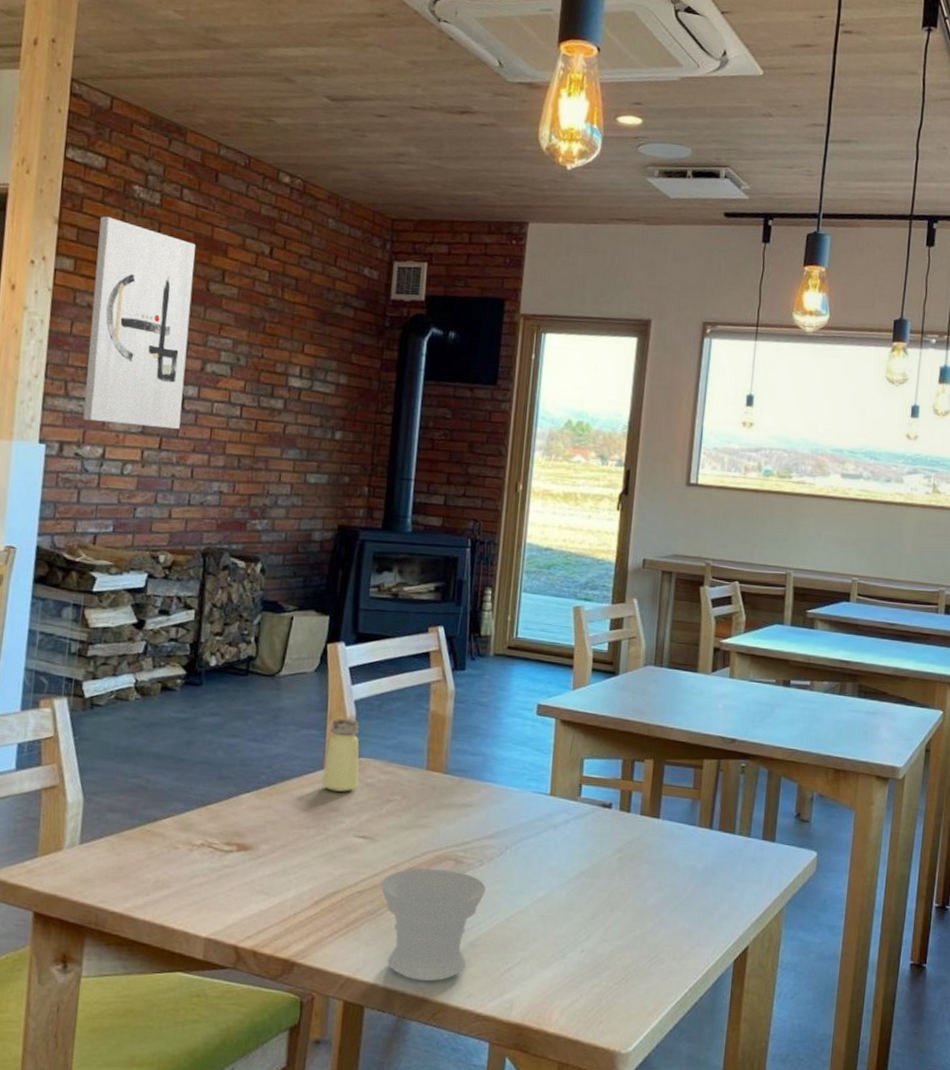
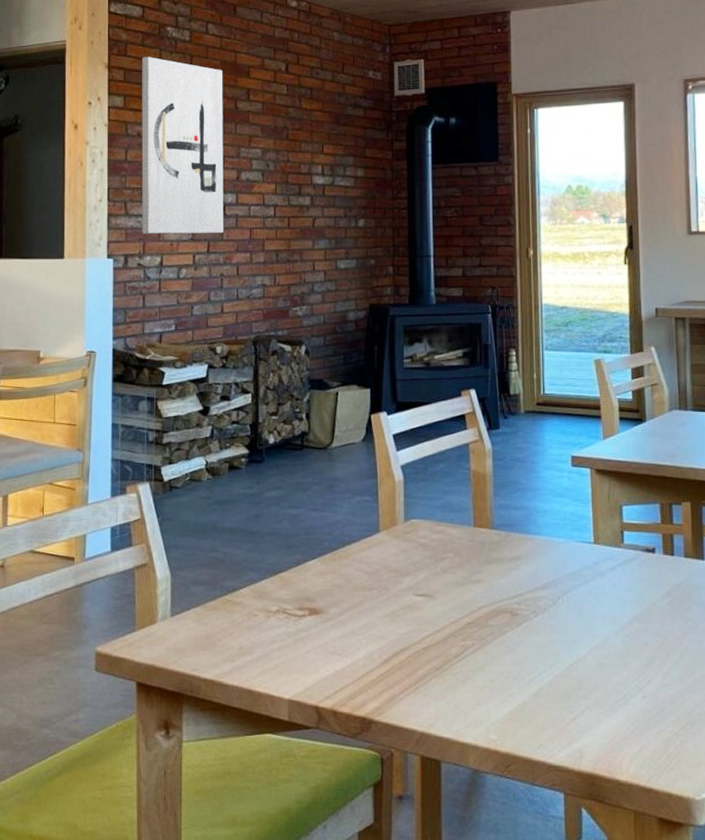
saltshaker: present [322,718,359,792] -> none [379,483,413,553]
cup: present [381,868,486,981] -> none [443,622,543,733]

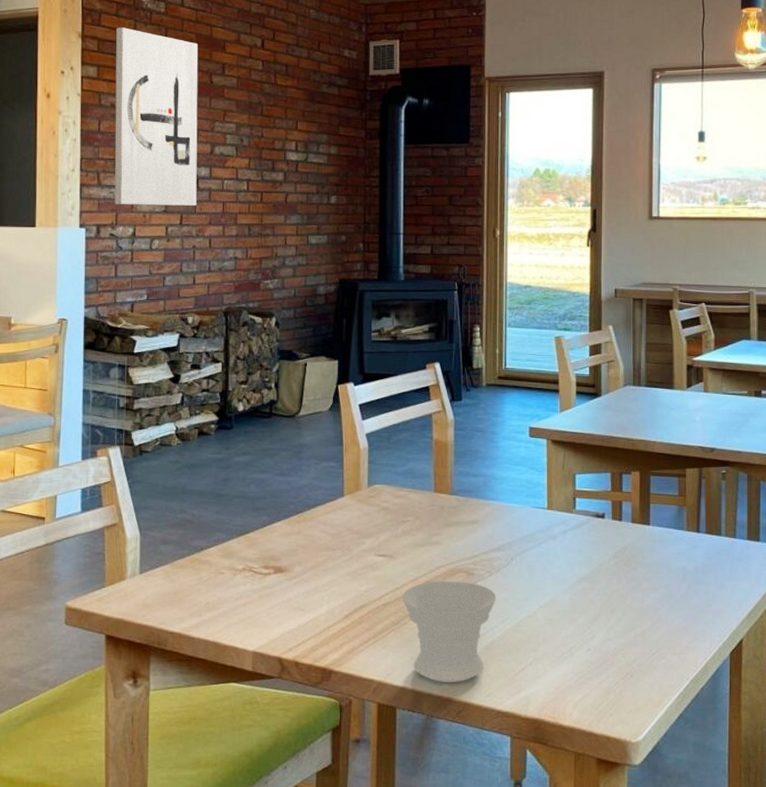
cup: none [443,622,543,733] -> present [402,581,496,682]

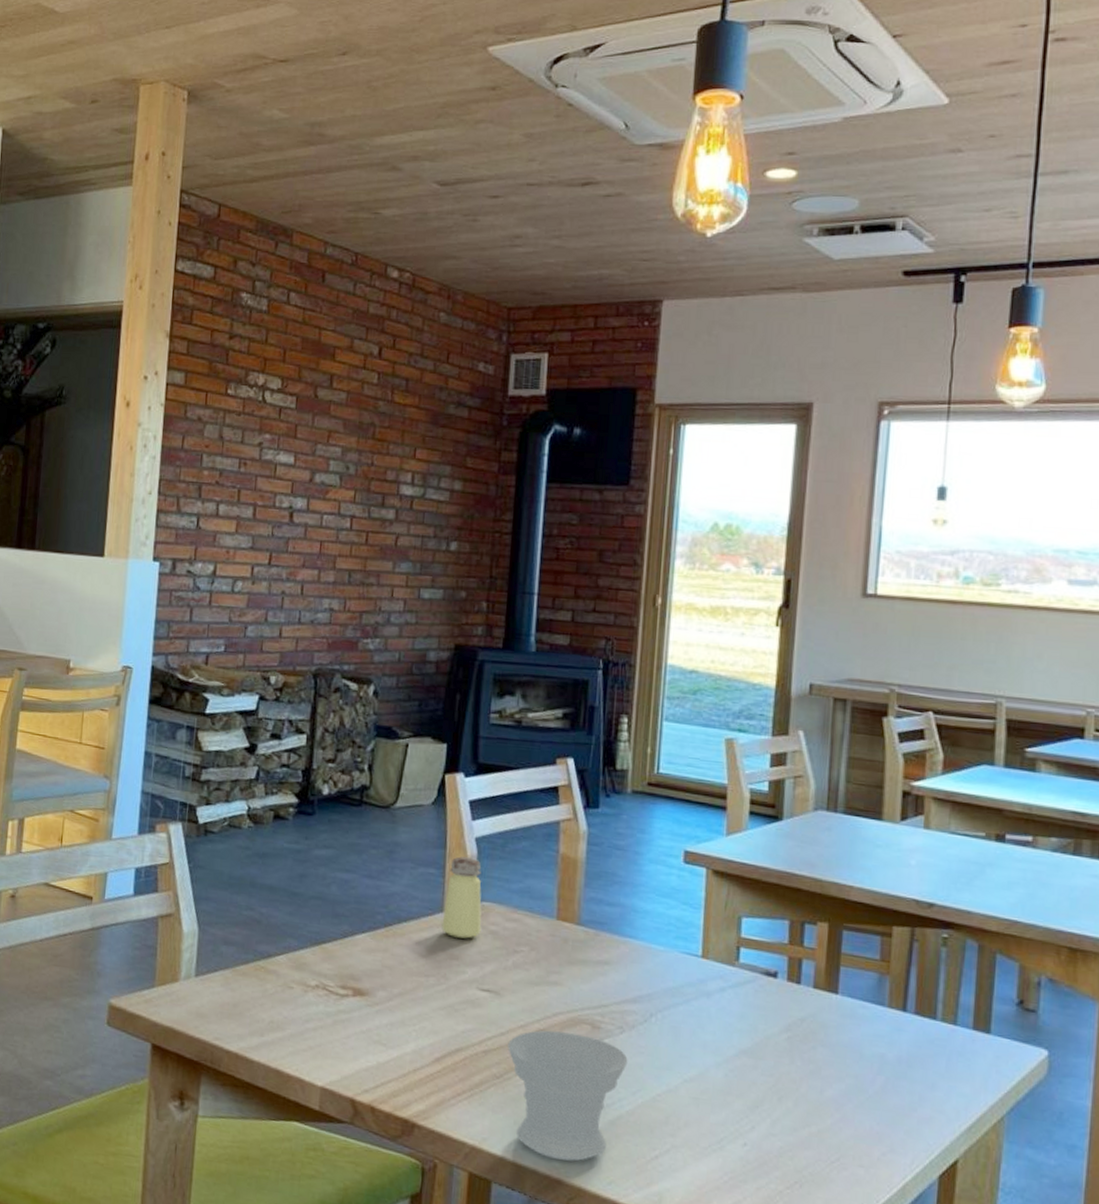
wall art: present [115,27,198,206] -> none [195,327,303,543]
saltshaker: none [343,450,375,516] -> present [441,856,482,939]

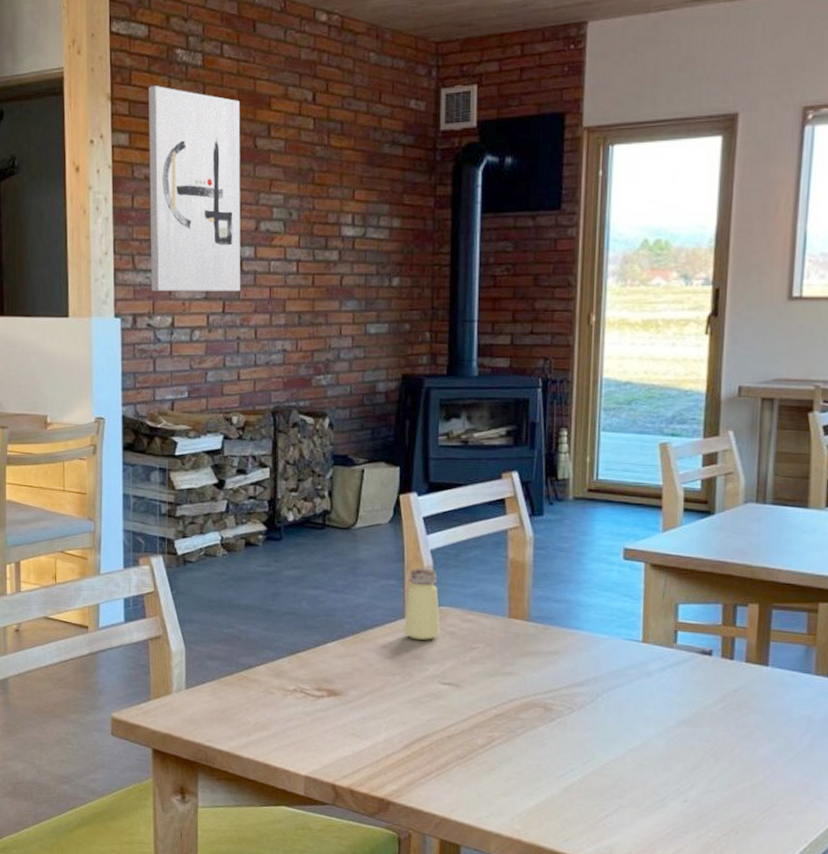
wall art: none [195,327,303,543] -> present [149,86,241,292]
cup: present [508,1030,628,1162] -> none [469,715,578,824]

